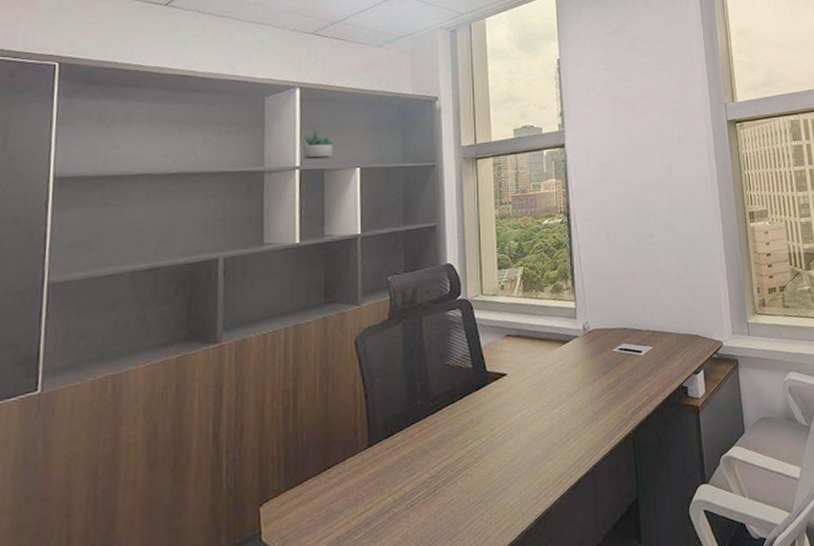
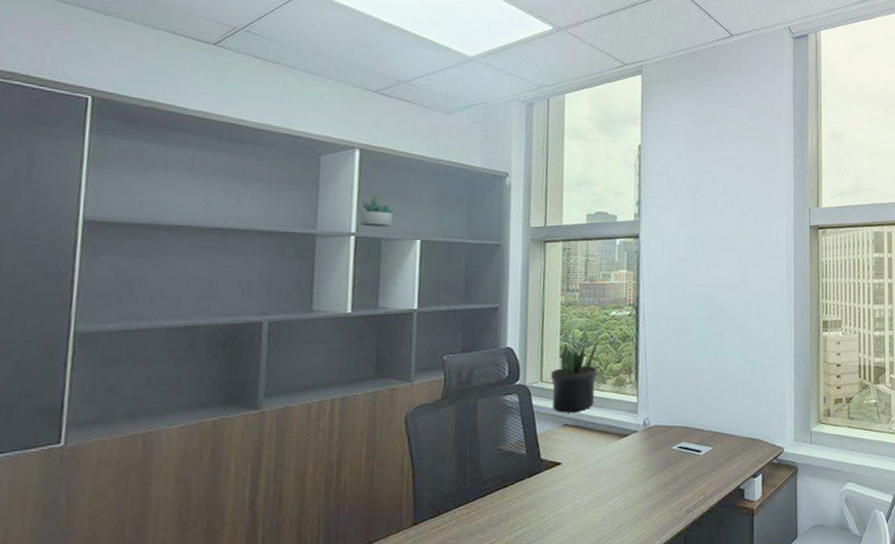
planter: none [490,247,535,324] -> present [550,338,599,413]

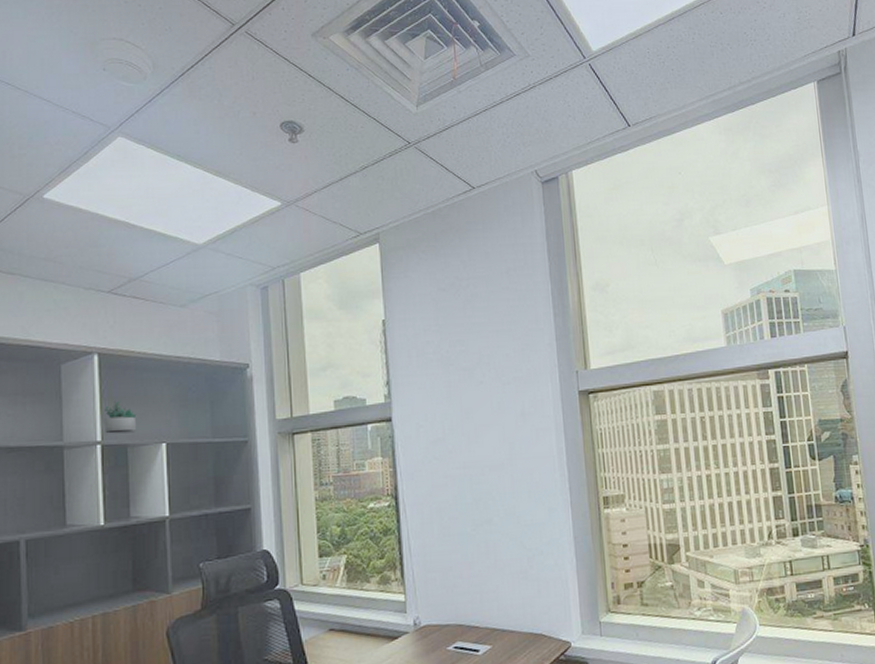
planter: present [550,338,599,413] -> none [310,533,360,617]

